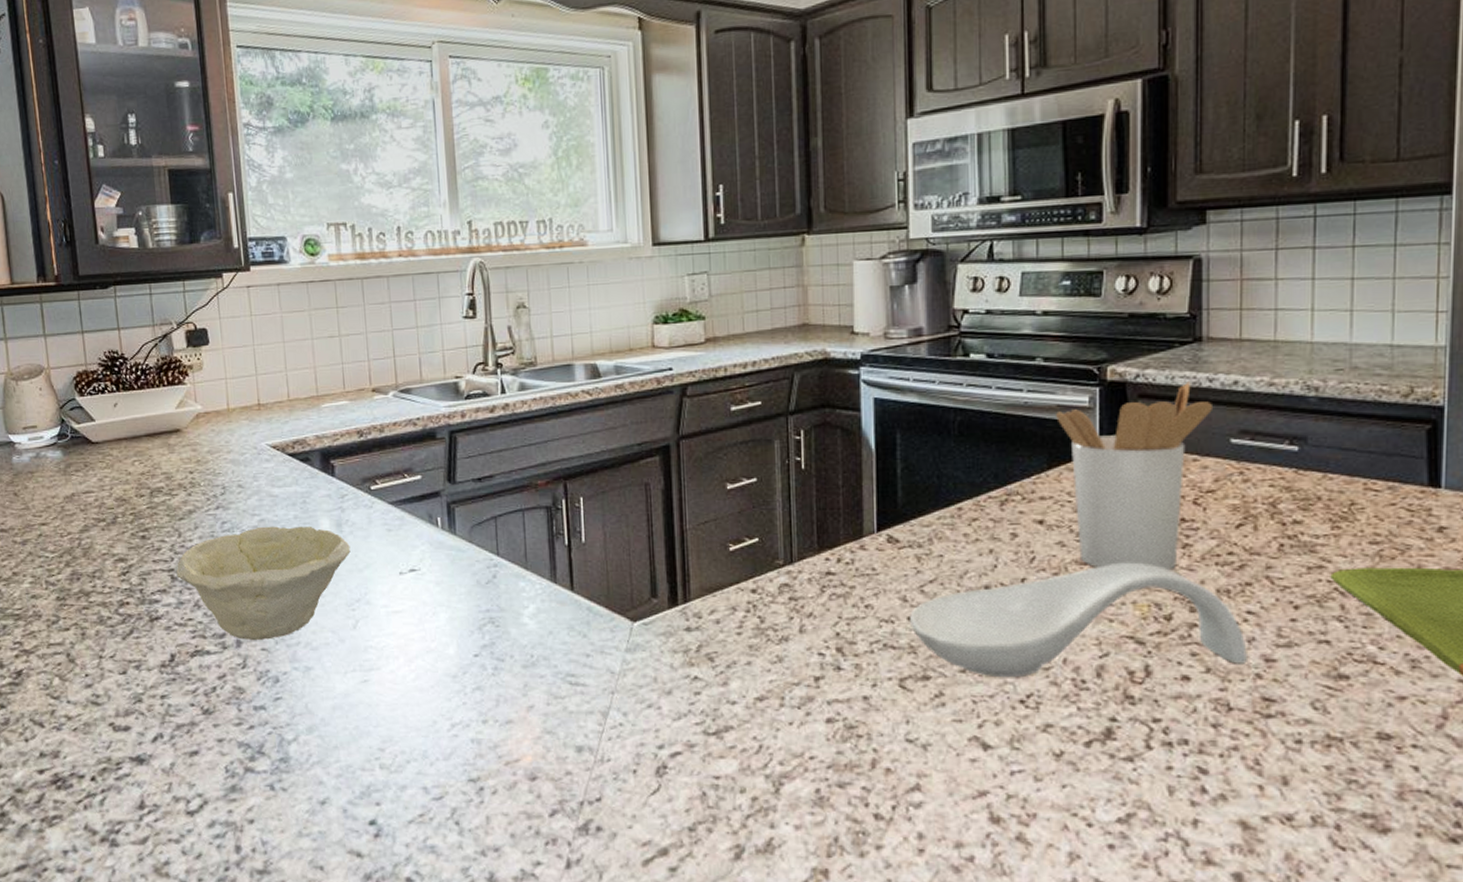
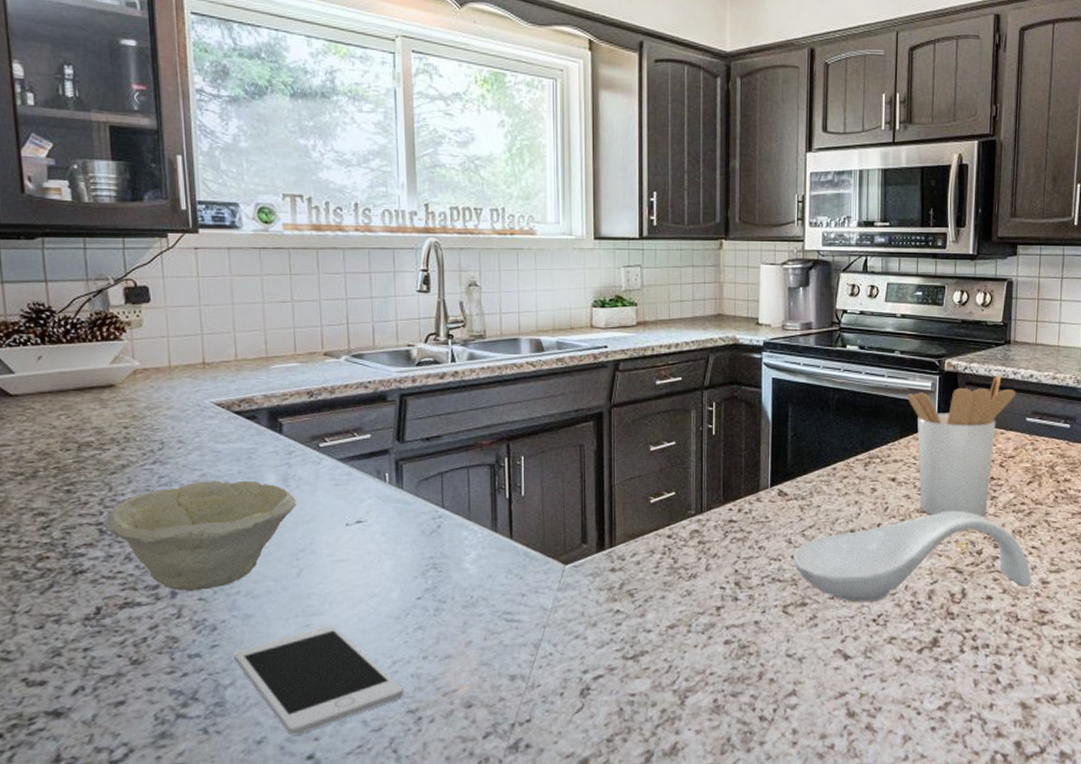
cell phone: none [296,682,464,798] -> present [234,625,403,735]

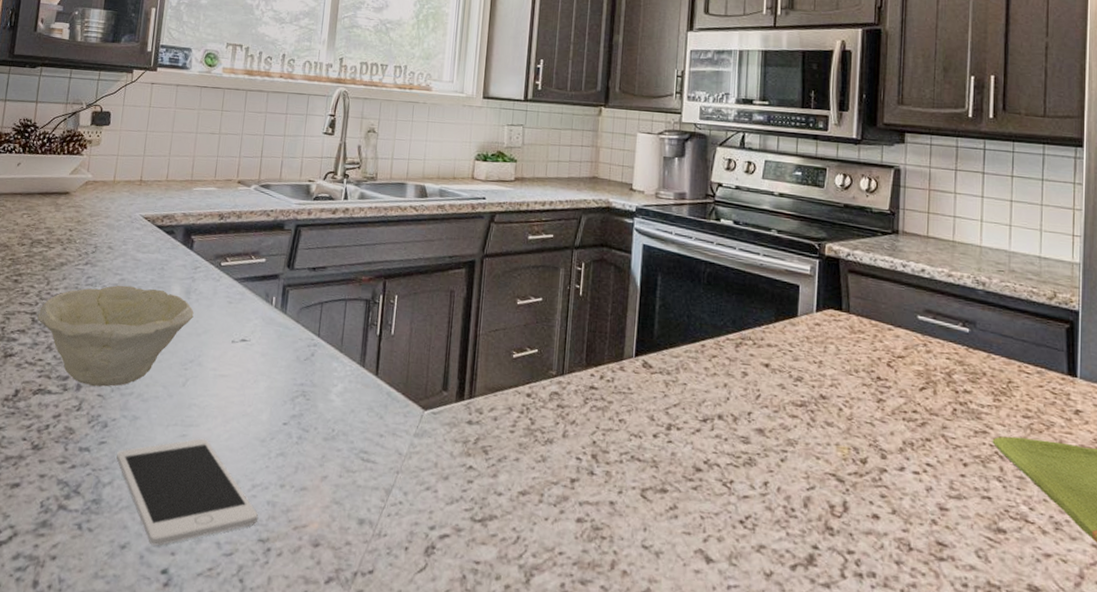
spoon rest: present [793,510,1031,602] -> none [655,408,926,510]
utensil holder: present [908,374,1016,517] -> none [784,264,906,421]

